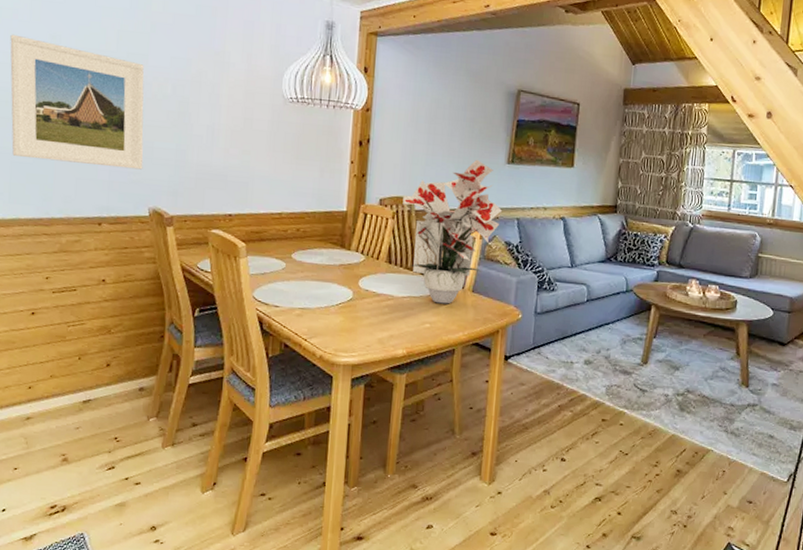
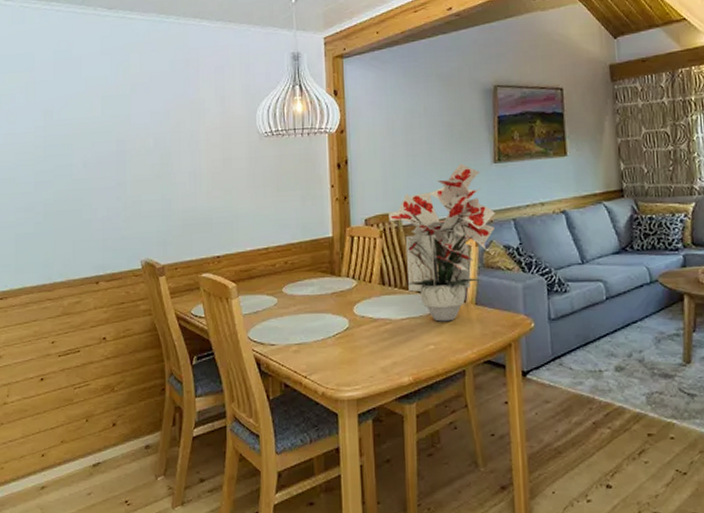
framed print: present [10,34,144,170] -> none [10,116,133,229]

